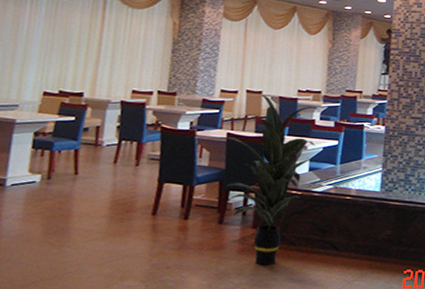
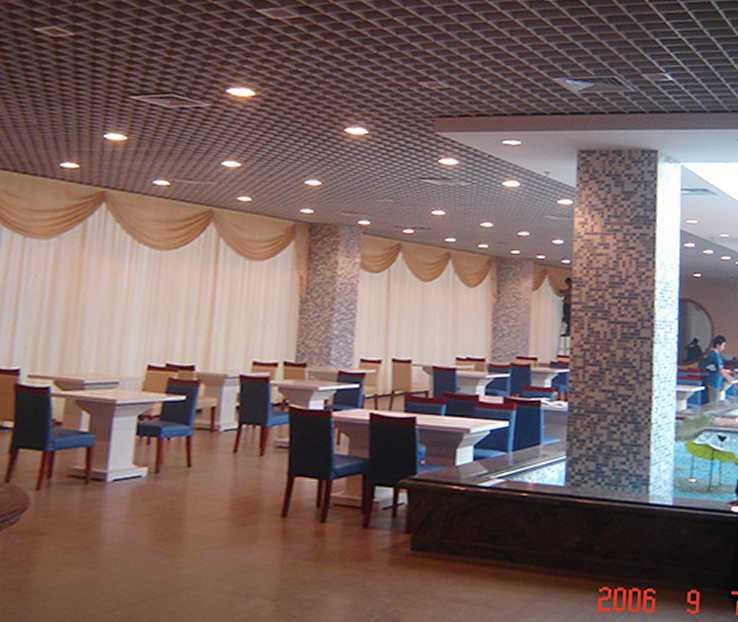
indoor plant: present [217,95,320,266] -> none [358,365,485,581]

